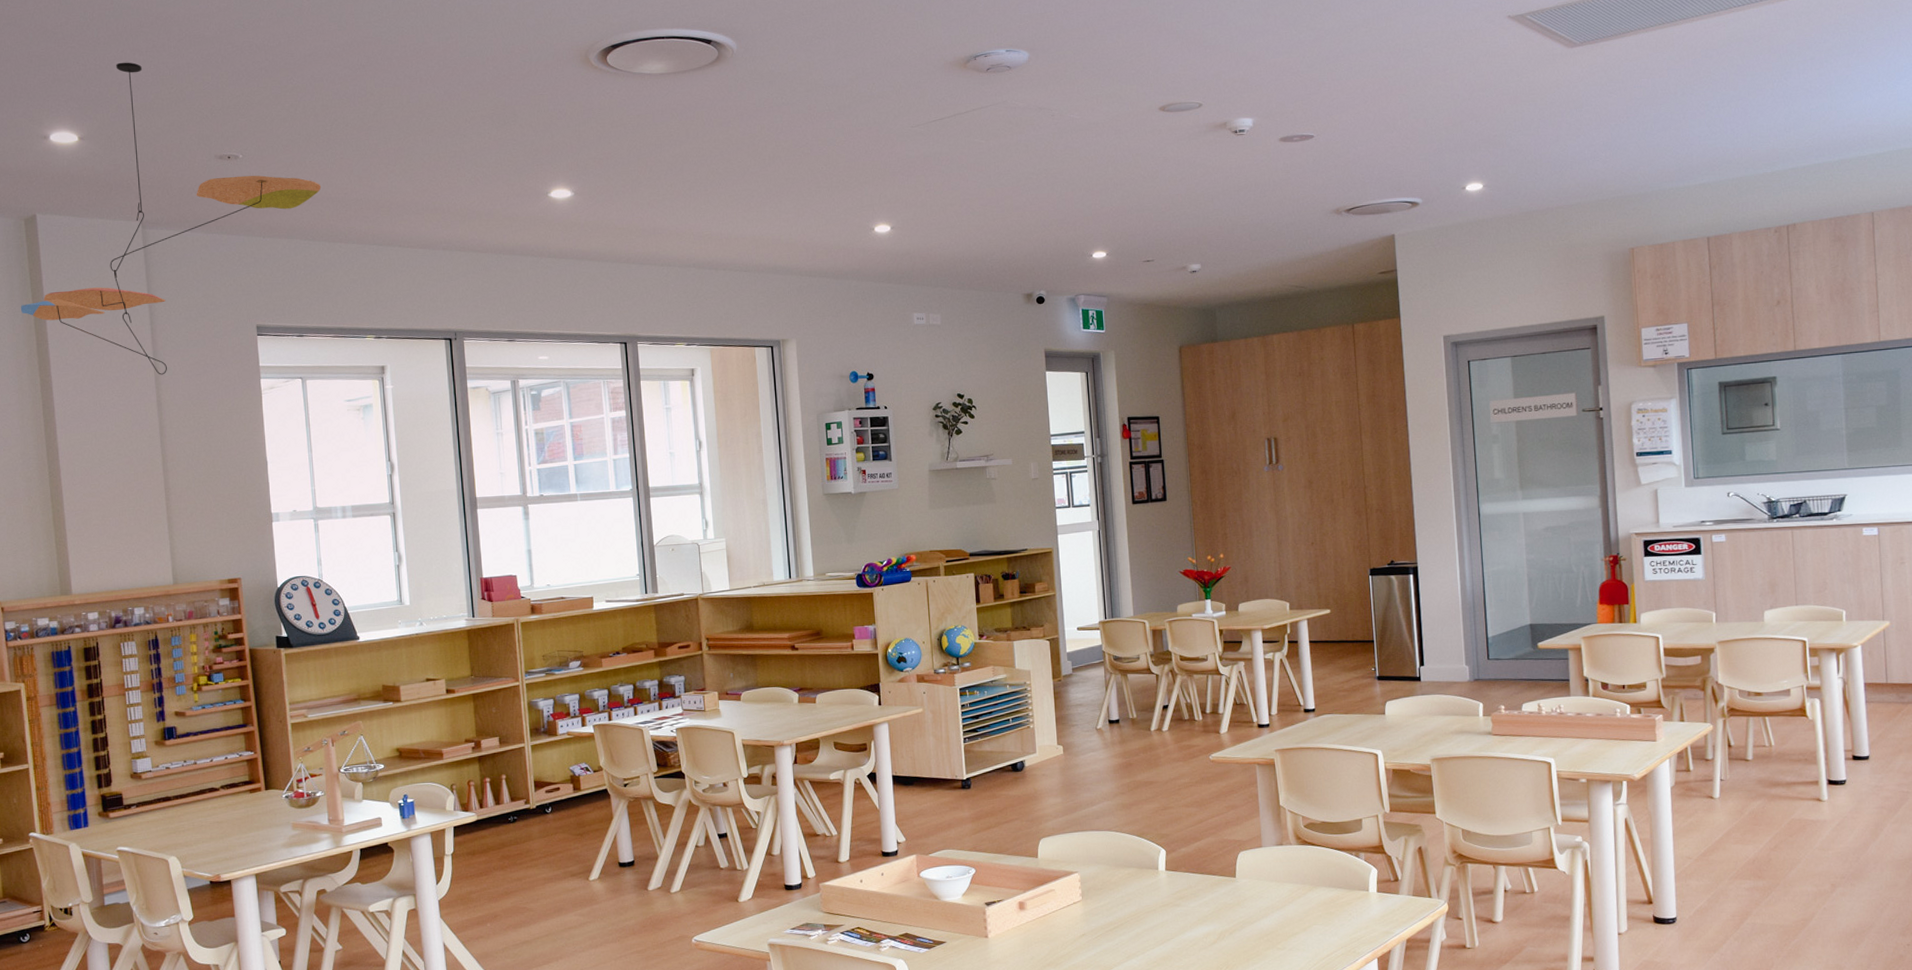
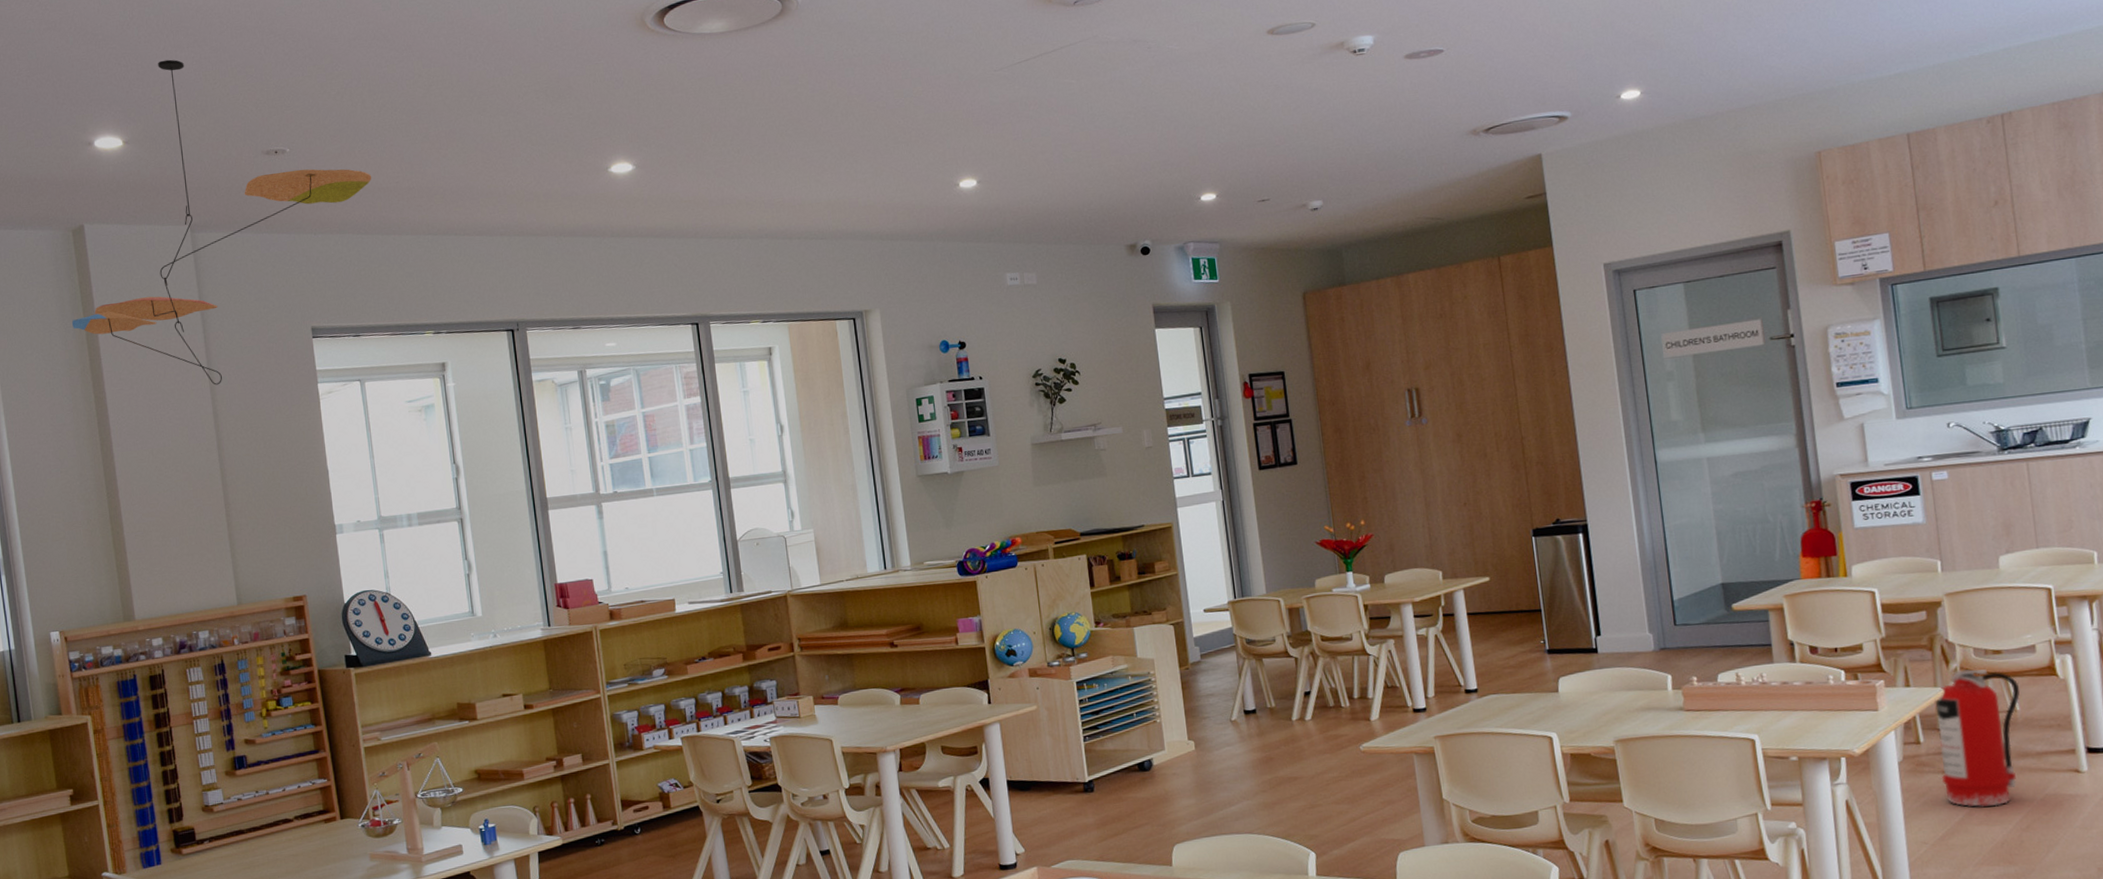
fire extinguisher: none [1704,708,1776,828] -> present [1935,669,2020,807]

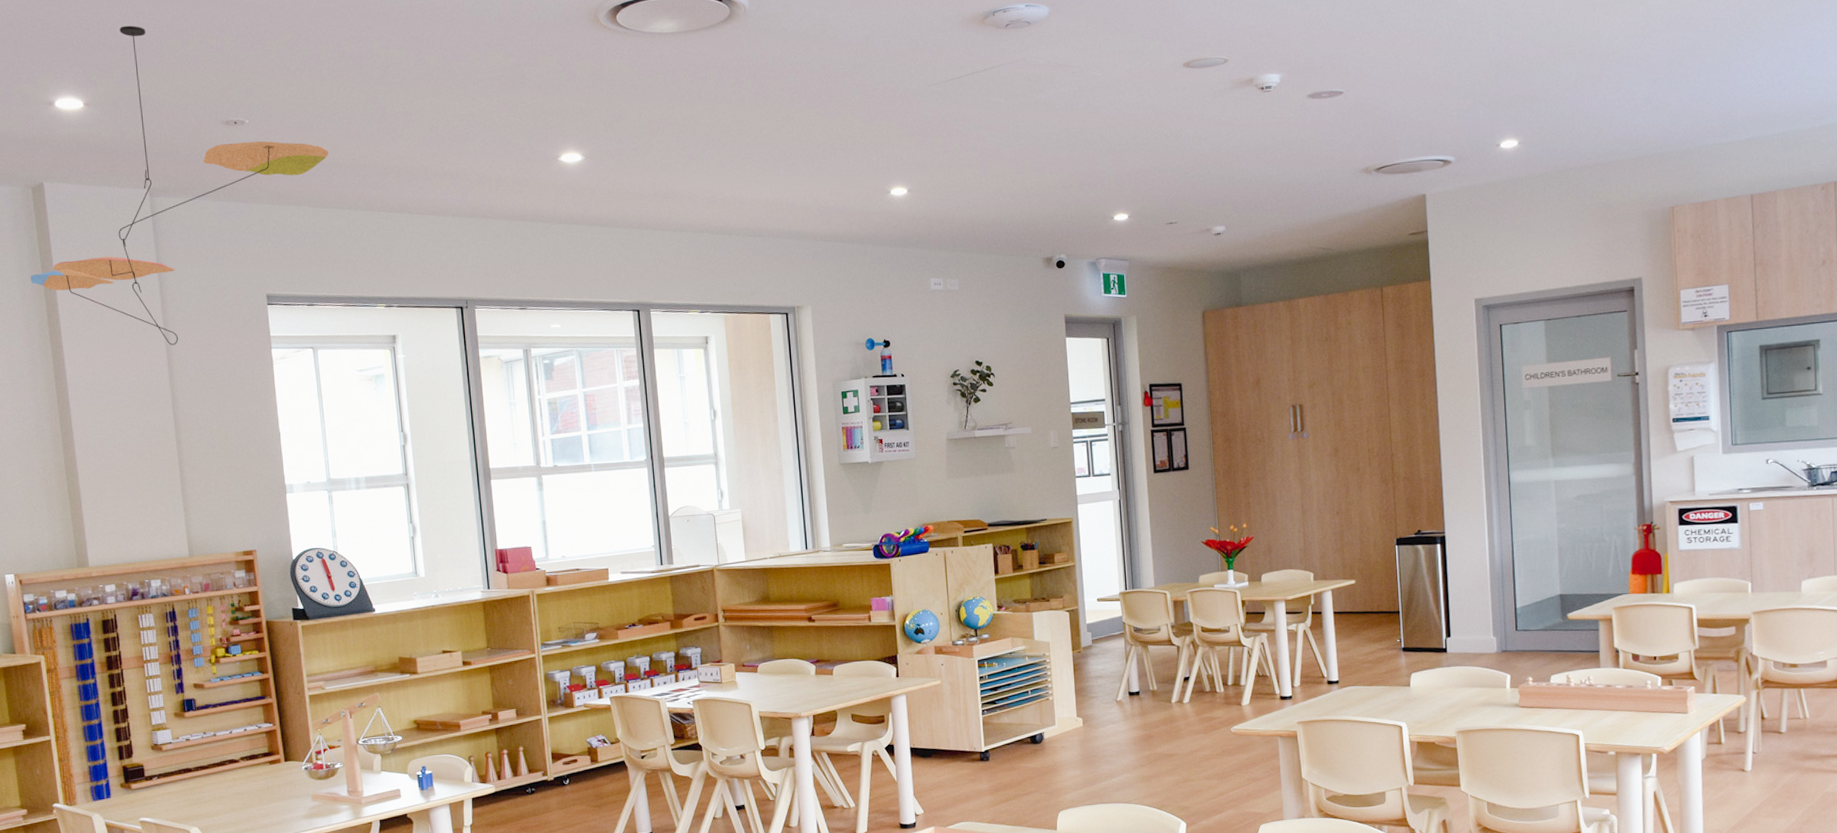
fire extinguisher: present [1935,669,2020,807] -> none [1737,680,1811,802]

